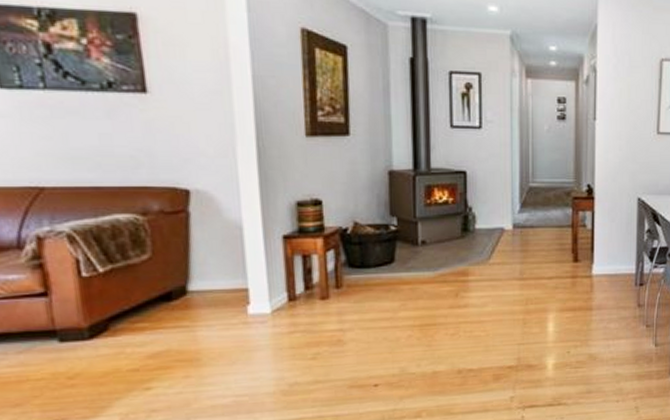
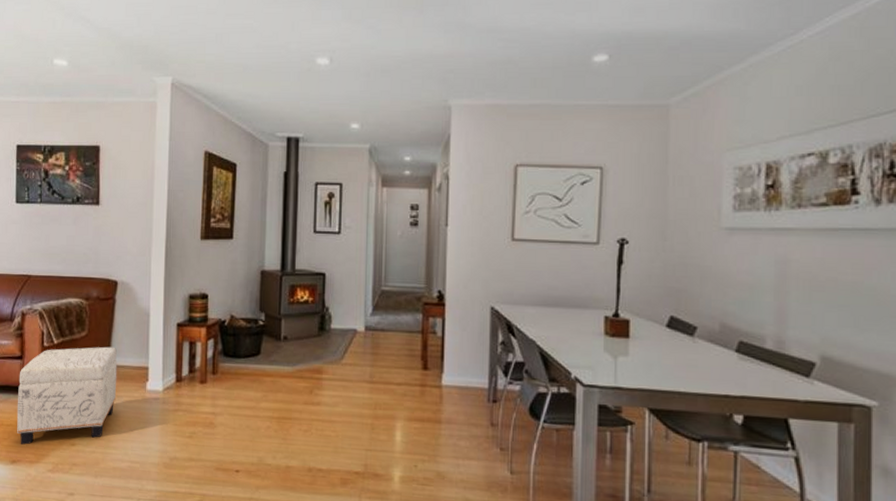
ottoman: none [45,269,205,400] -> present [16,346,118,445]

